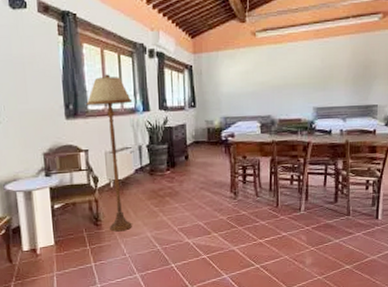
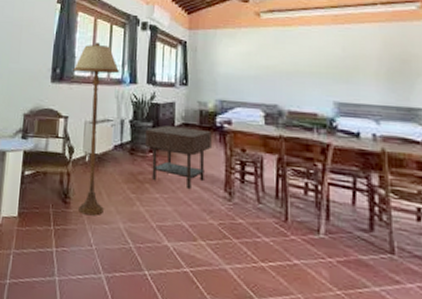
side table: none [161,145,219,196] -> present [144,126,212,190]

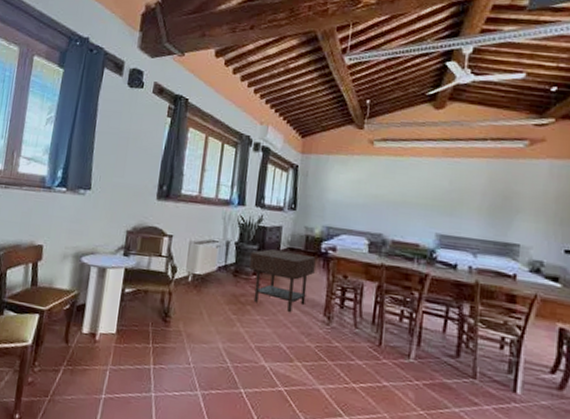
floor lamp: present [73,42,120,216] -> none [178,161,229,336]

